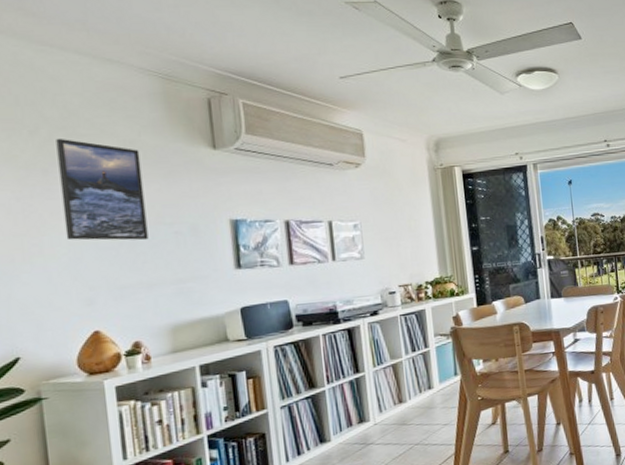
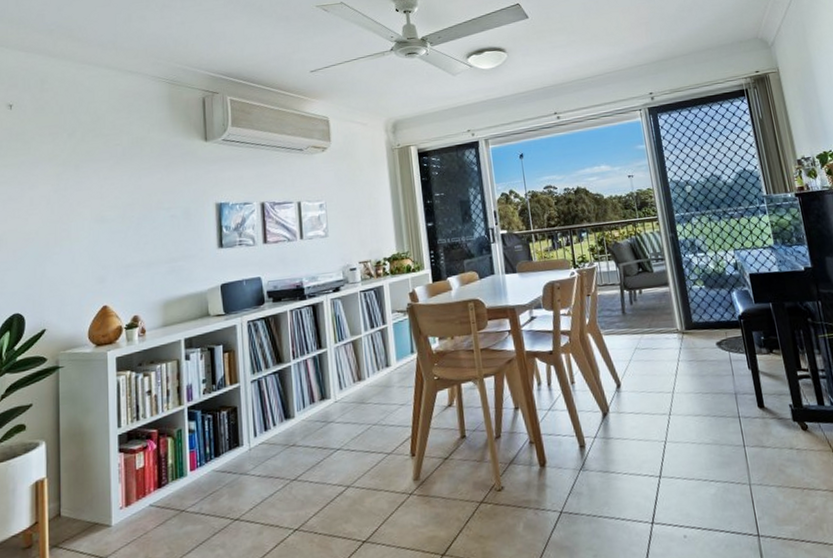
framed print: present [56,138,149,241] -> none [87,138,150,225]

